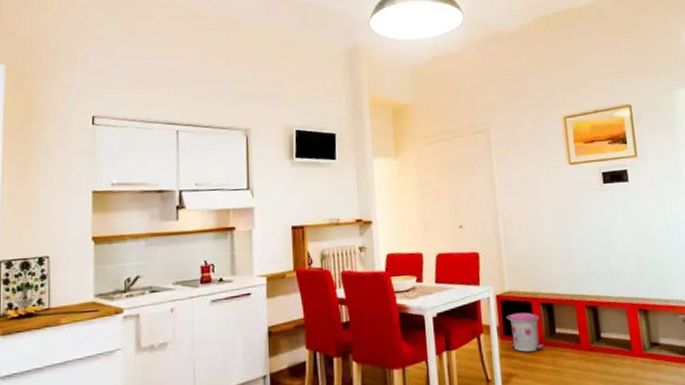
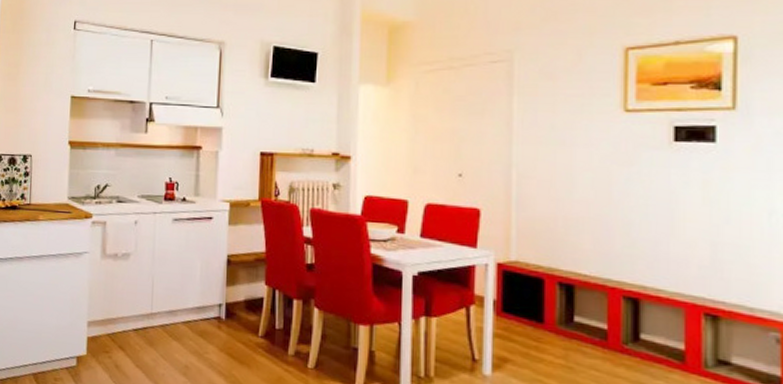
trash can: present [506,312,544,352] -> none [507,288,555,339]

